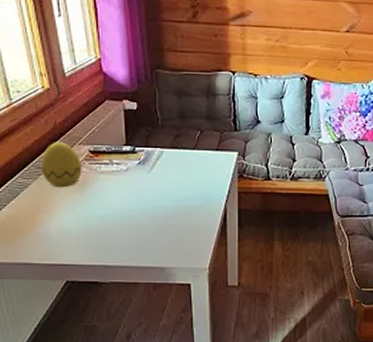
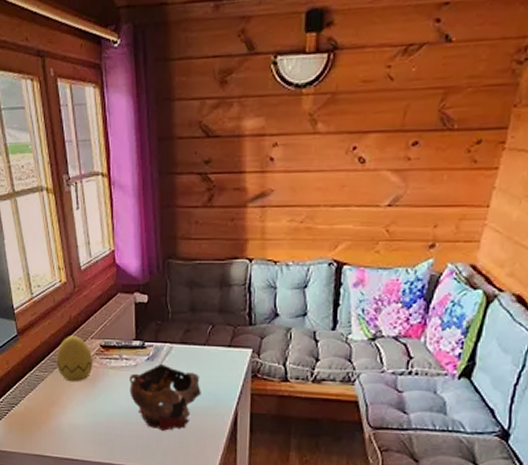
decorative bowl: none [121,167,192,230] -> present [129,363,201,431]

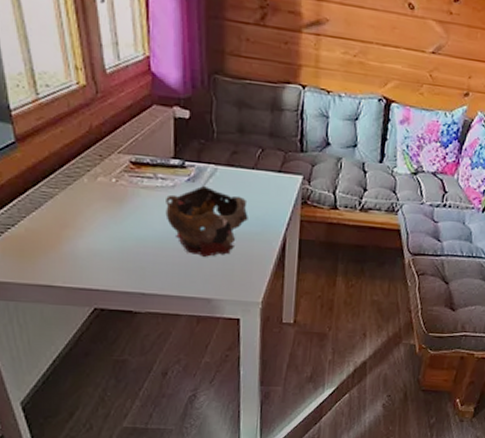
decorative egg: present [56,336,93,382] -> none [70,148,120,202]

